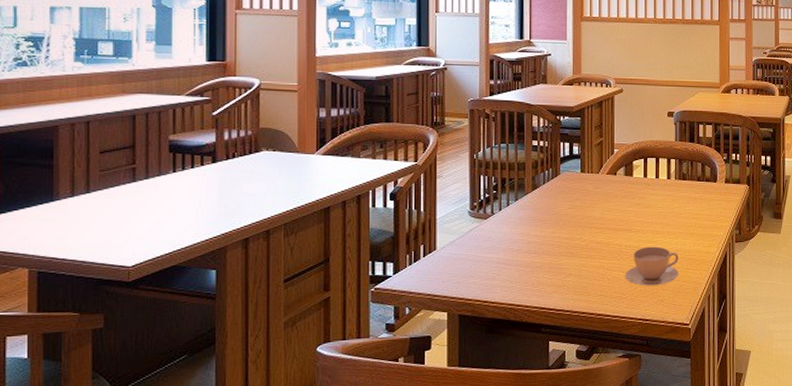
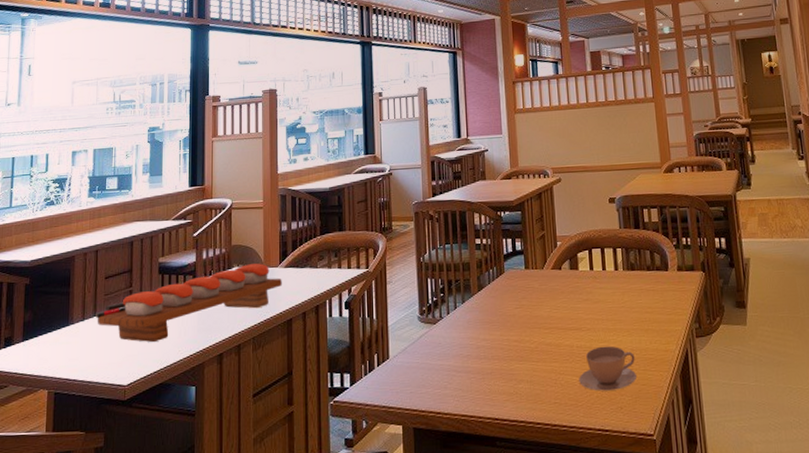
sushi platter: none [89,149,319,223] -> present [96,263,282,342]

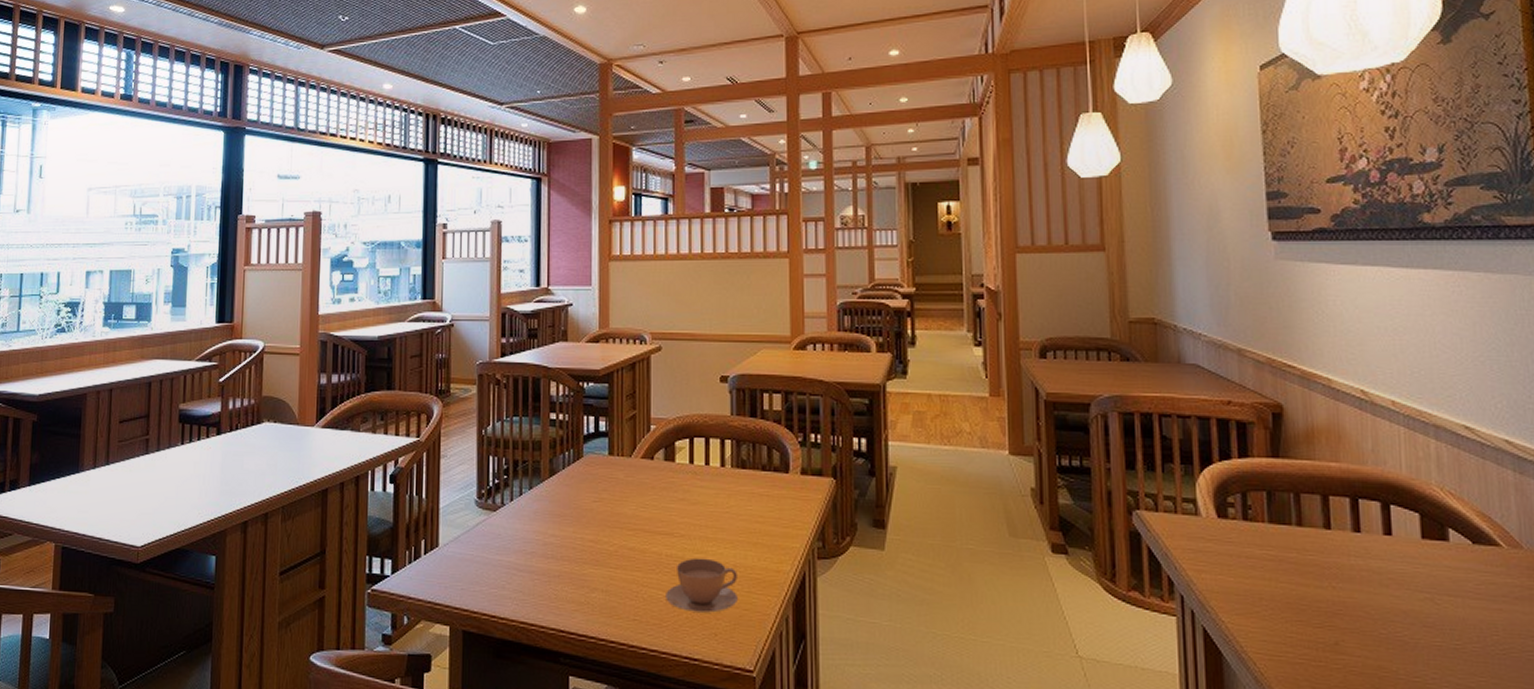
sushi platter: present [96,263,282,342] -> none [108,420,318,500]

